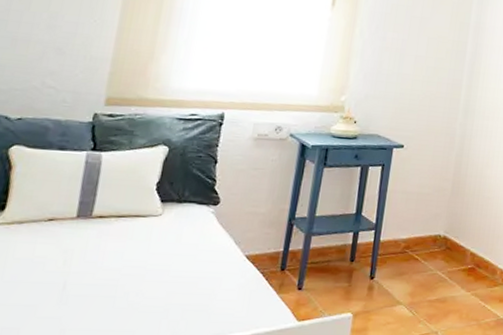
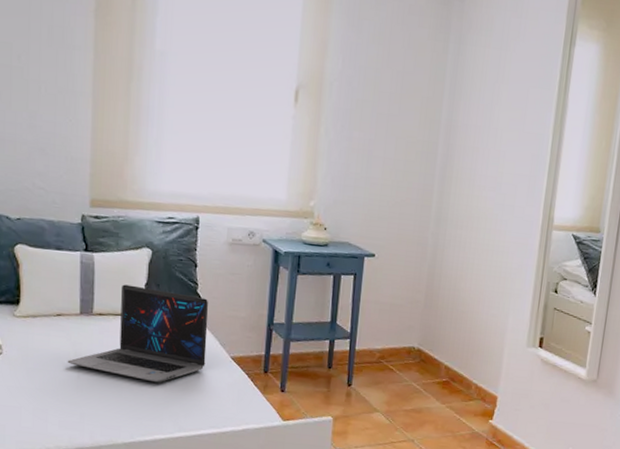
laptop: none [53,184,226,289] -> present [67,284,208,383]

